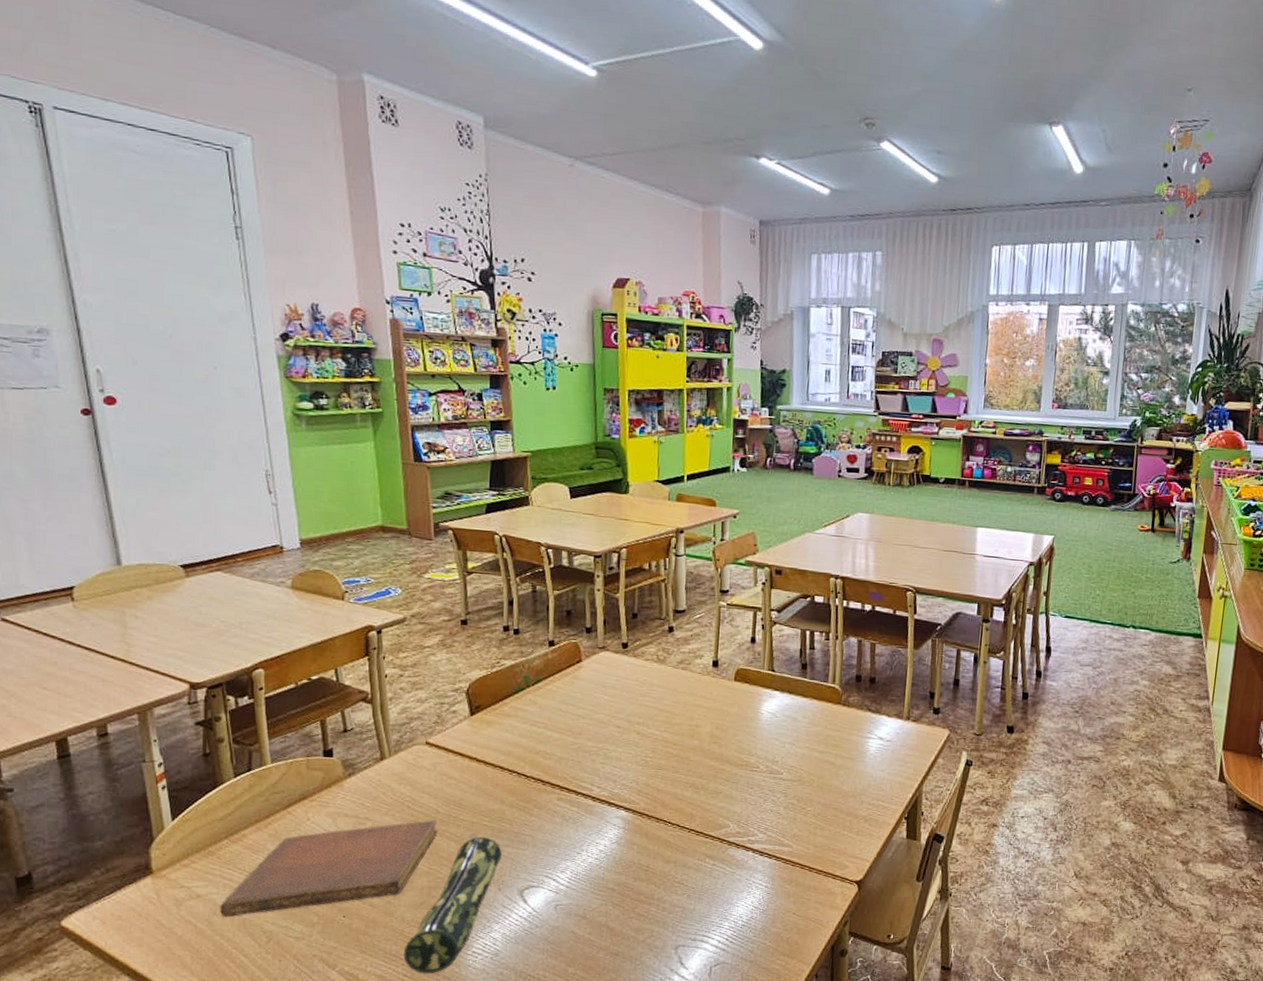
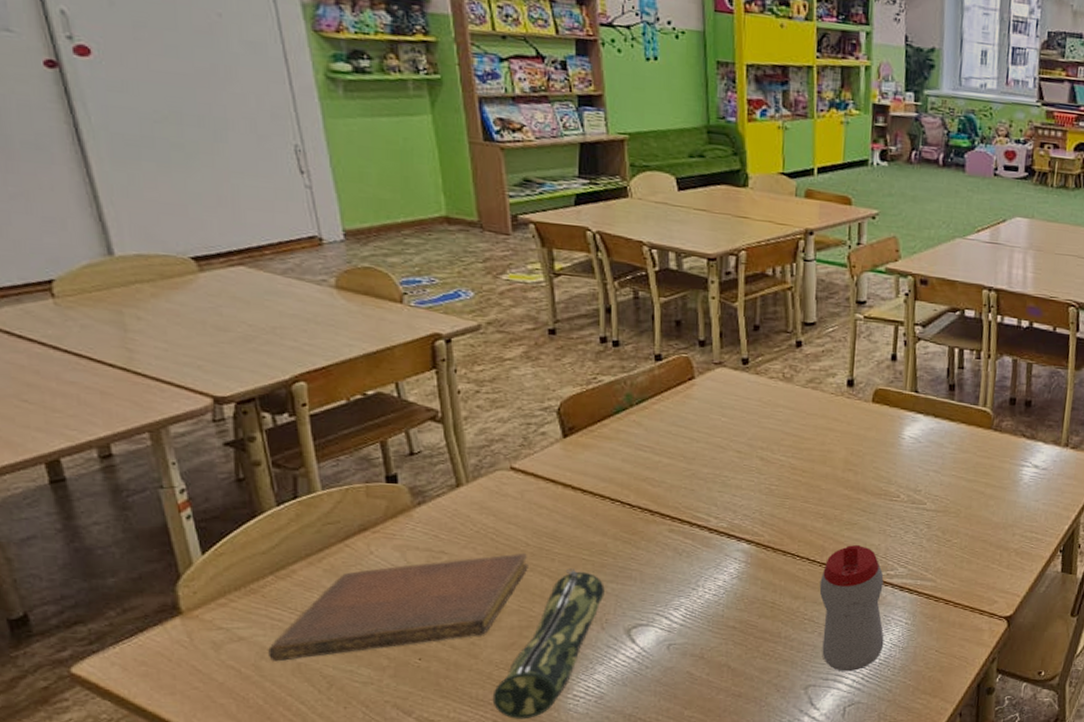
sippy cup: none [688,812,746,933] -> present [819,545,884,672]

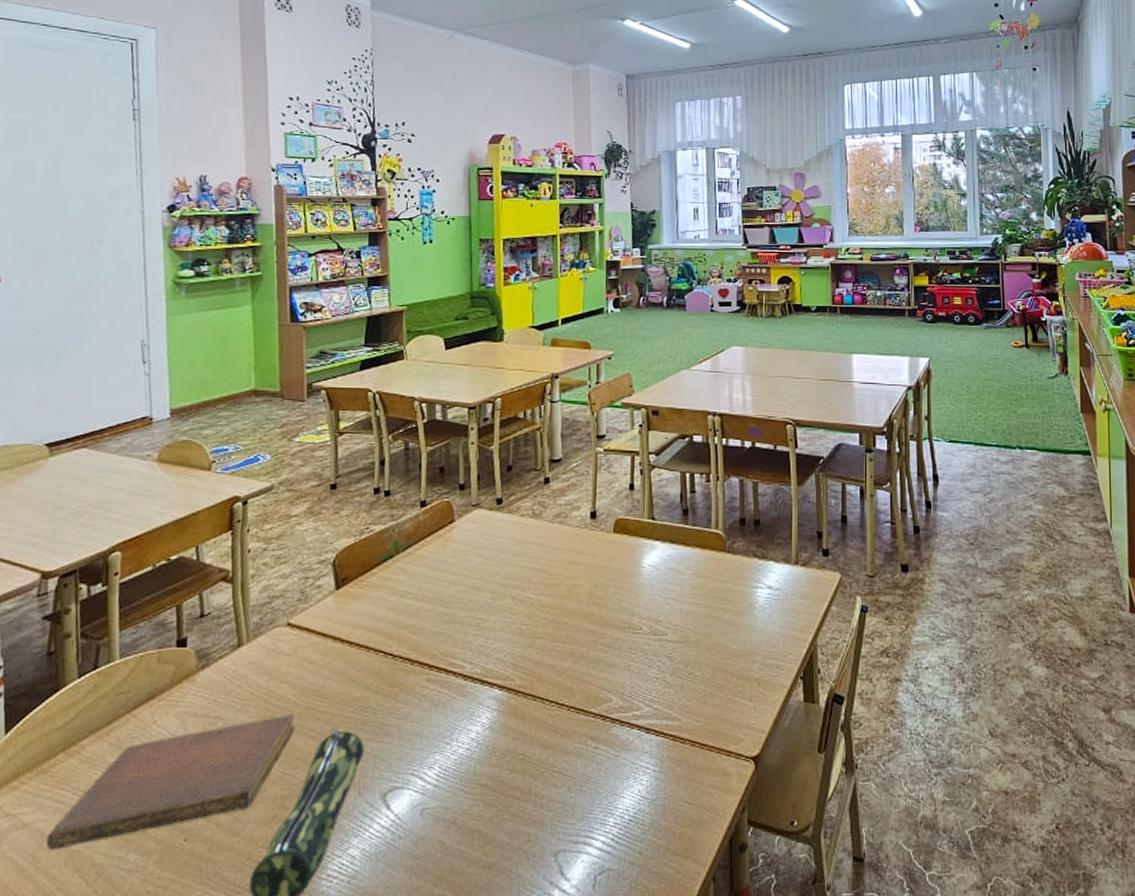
sippy cup: present [819,545,884,672] -> none [568,685,633,832]

